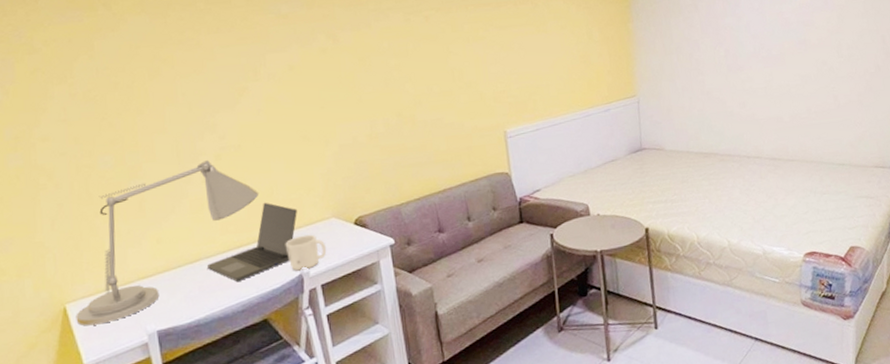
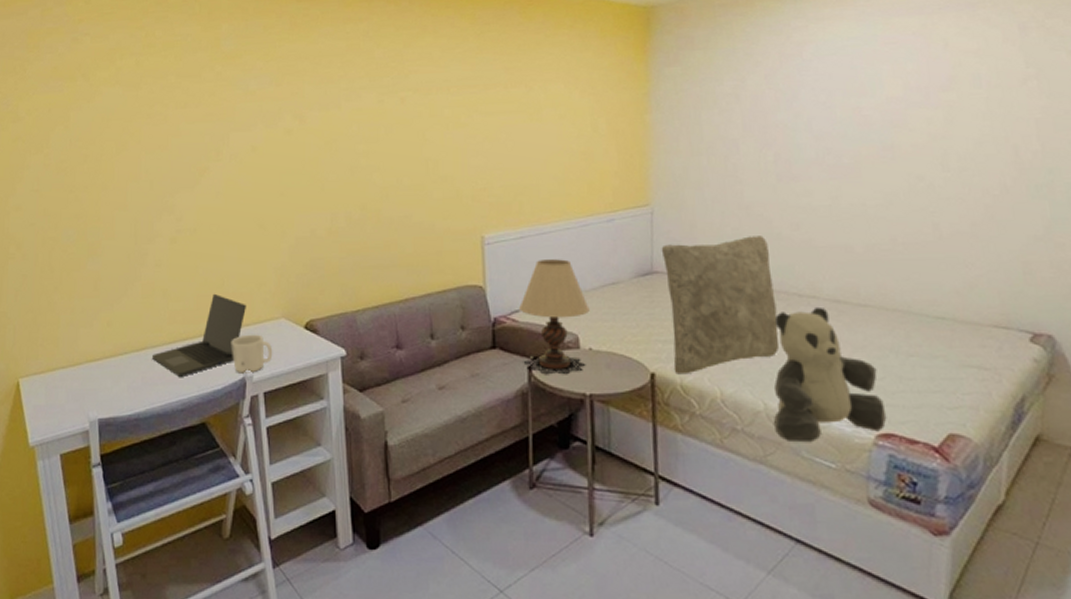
desk lamp: present [76,160,259,326] -> none [26,243,210,404]
table lamp: none [540,144,596,240] -> present [519,259,590,375]
pillow: none [647,114,737,227] -> present [661,236,780,375]
teddy bear: none [732,164,811,268] -> present [773,306,887,443]

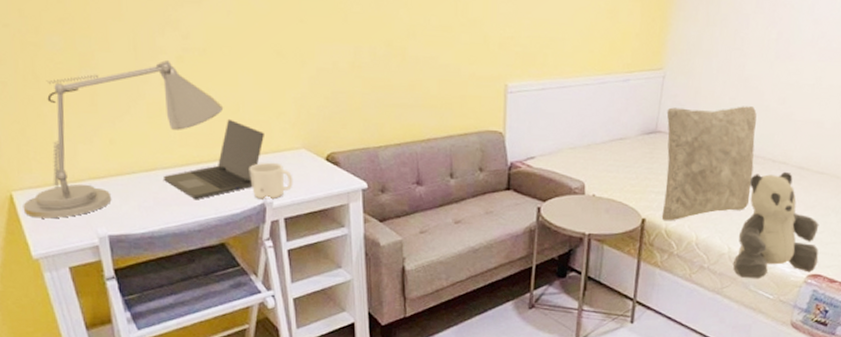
desk lamp: none [26,243,210,404] -> present [23,60,224,219]
table lamp: present [519,259,590,375] -> none [533,112,598,217]

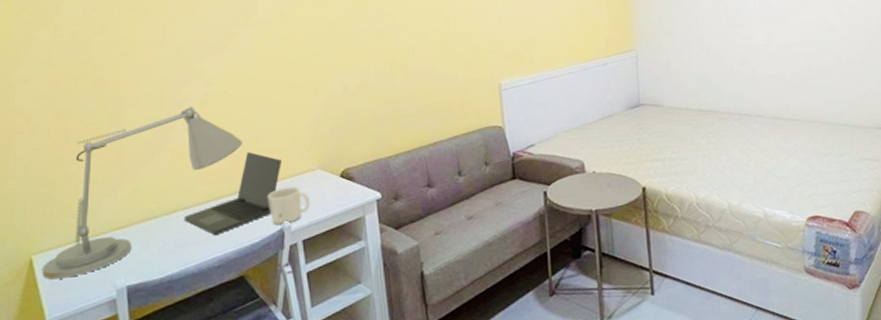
pillow: present [661,106,757,221] -> none [645,70,737,186]
teddy bear: present [732,171,819,280] -> none [732,123,814,232]

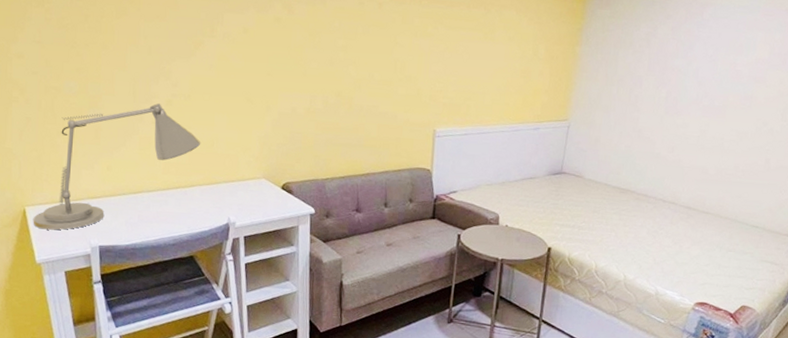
laptop: present [183,151,282,235] -> none [147,152,232,218]
mug: present [267,186,310,225] -> none [217,189,254,220]

